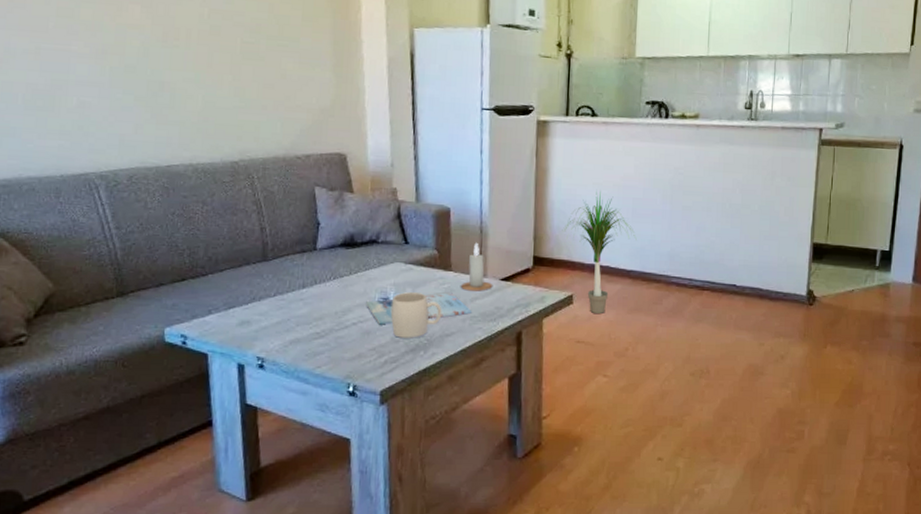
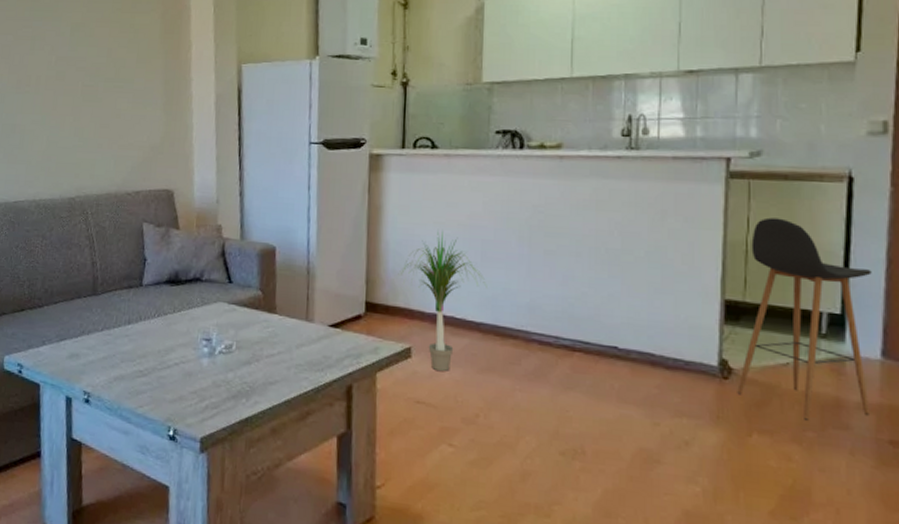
magazine: present [366,292,472,325] -> none [188,336,297,368]
mug: present [390,292,442,338] -> none [212,334,266,384]
candle: present [460,242,493,291] -> none [285,284,321,338]
bar stool: none [818,177,910,334] -> present [737,217,872,422]

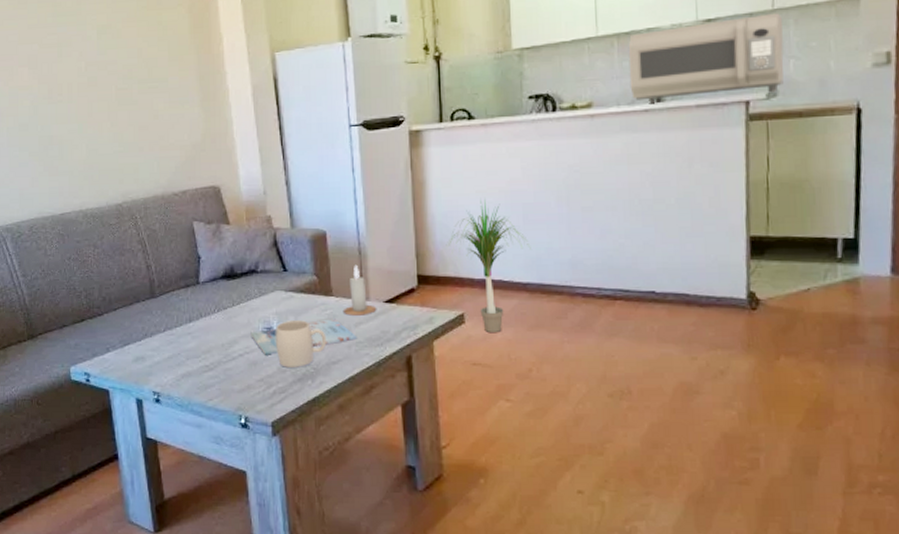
magazine: none [188,336,297,368] -> present [250,319,357,355]
mug: none [212,334,266,384] -> present [275,320,327,367]
candle: none [285,284,321,338] -> present [342,264,377,316]
microwave: none [603,70,771,153] -> present [628,13,784,106]
bar stool: present [737,217,872,422] -> none [765,154,883,340]

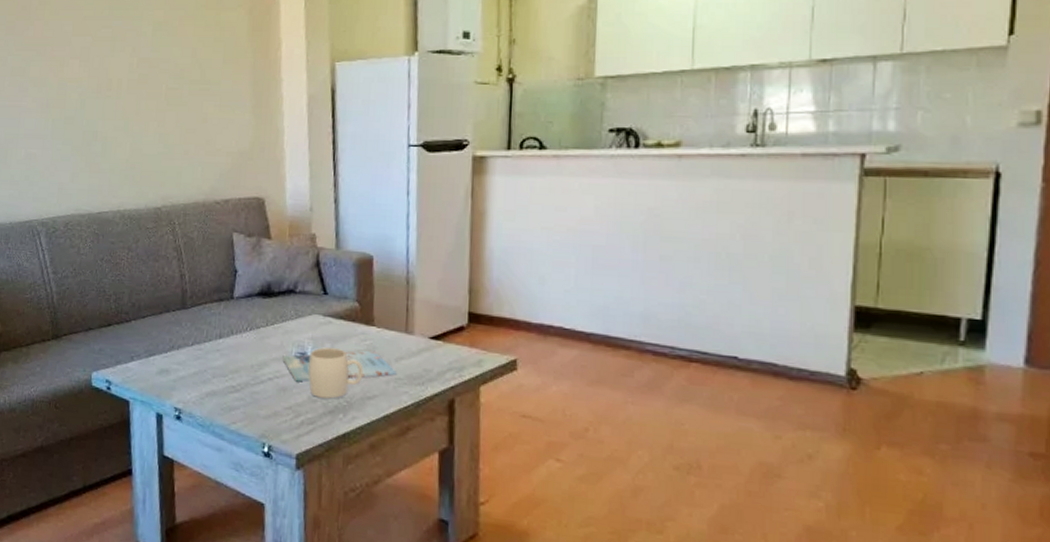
candle: present [342,264,377,316] -> none [383,294,421,351]
potted plant: present [446,198,531,334] -> none [503,236,598,385]
microwave: present [628,13,784,106] -> none [726,58,913,150]

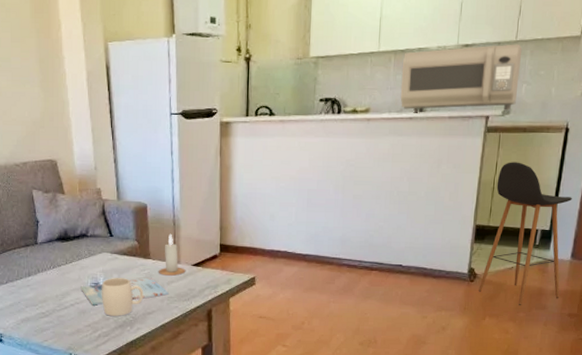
candle: none [383,294,421,351] -> present [158,233,186,276]
microwave: none [726,58,913,150] -> present [400,44,523,114]
bar stool: none [866,217,1017,434] -> present [478,162,572,306]

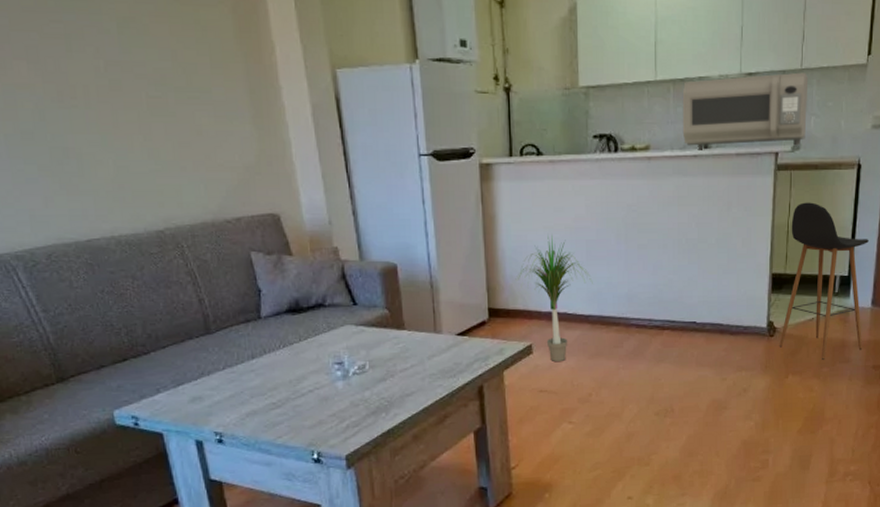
magazine: present [81,277,169,306] -> none [320,352,430,390]
mug: present [101,278,144,316] -> none [346,354,400,402]
candle: present [158,233,186,276] -> none [415,298,450,349]
potted plant: none [244,183,312,294] -> present [515,234,593,363]

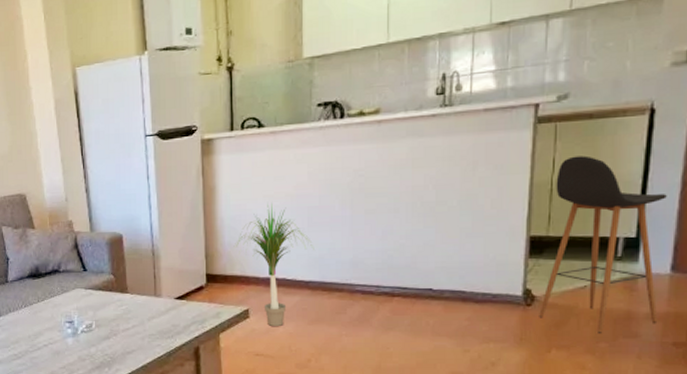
microwave: present [682,72,809,151] -> none [418,13,581,110]

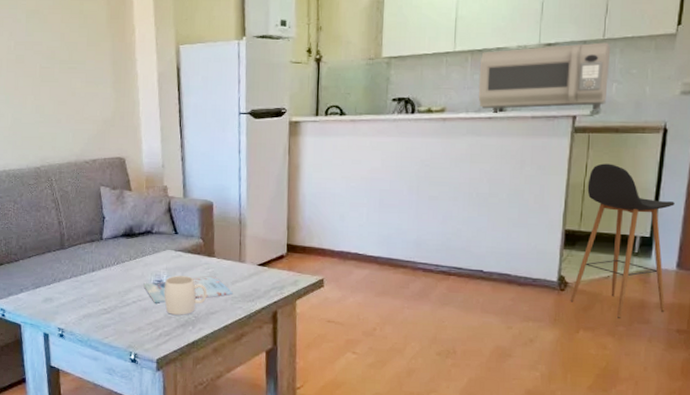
magazine: none [54,313,150,346] -> present [143,276,233,304]
mug: none [75,315,122,357] -> present [164,275,207,315]
potted plant: present [233,202,314,327] -> none [313,183,384,297]
microwave: none [418,13,581,110] -> present [478,42,611,114]

